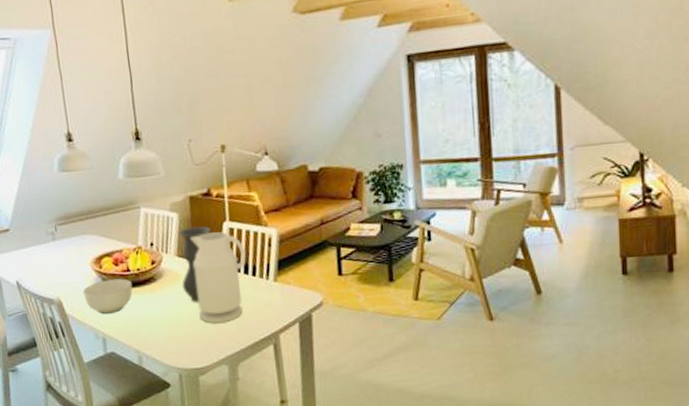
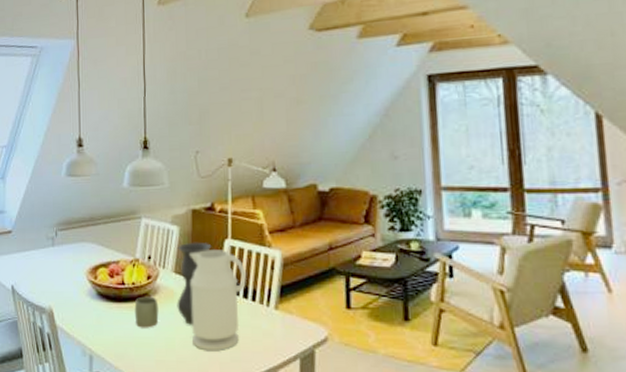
bowl: present [82,278,133,315] -> none [75,292,126,330]
mug: none [141,279,166,309] -> present [134,296,159,328]

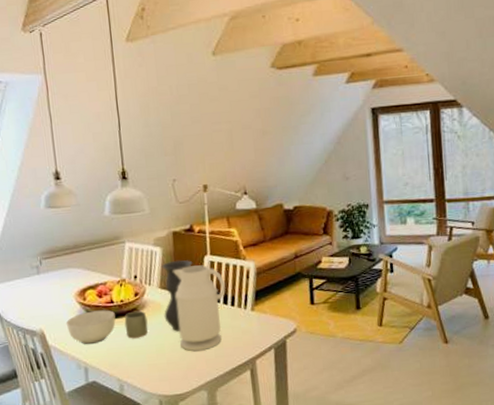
bowl: none [75,292,126,330] -> present [66,310,116,345]

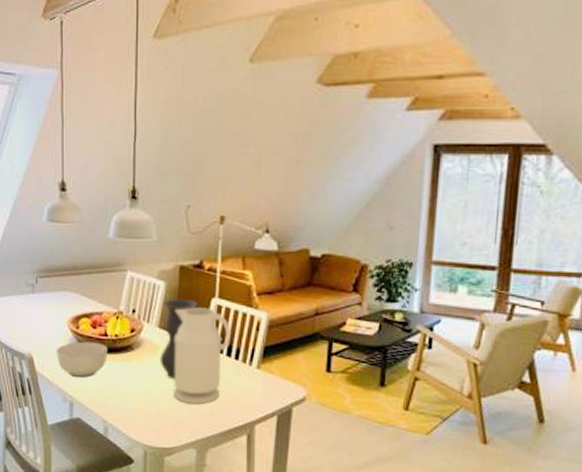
mug: present [124,310,148,339] -> none [117,348,141,379]

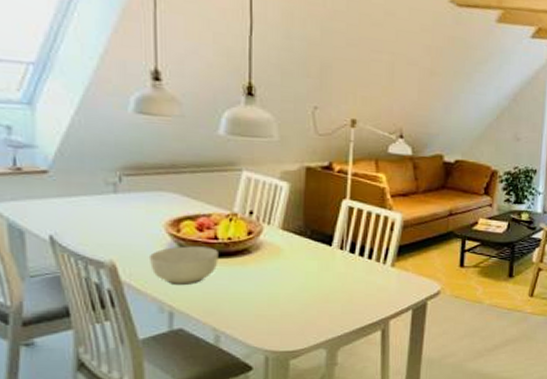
vase: present [160,299,198,379] -> none [283,200,327,281]
water jug: present [174,307,232,405] -> none [300,208,365,305]

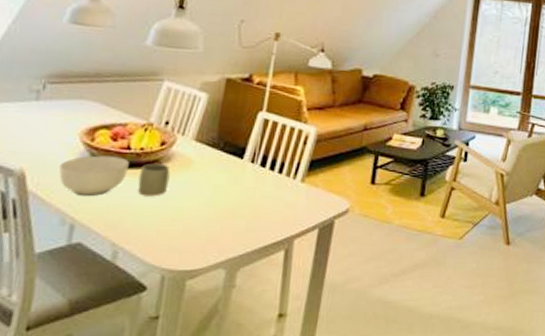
mug: none [230,252,261,284] -> present [138,163,170,197]

